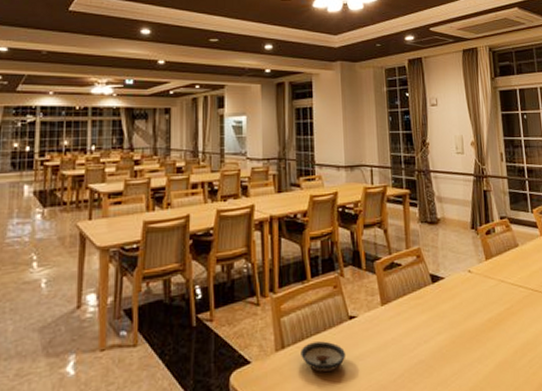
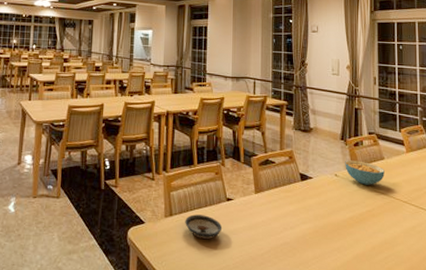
cereal bowl: none [478,251,520,279] -> present [345,160,385,185]

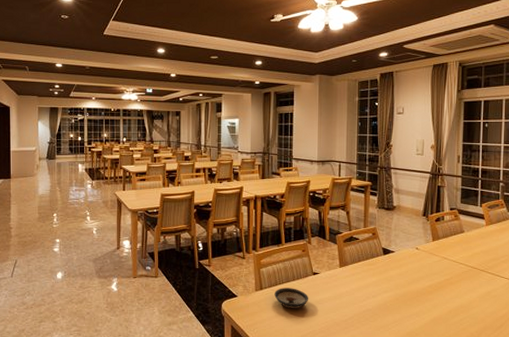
cereal bowl: present [345,160,385,185] -> none [426,234,464,256]

